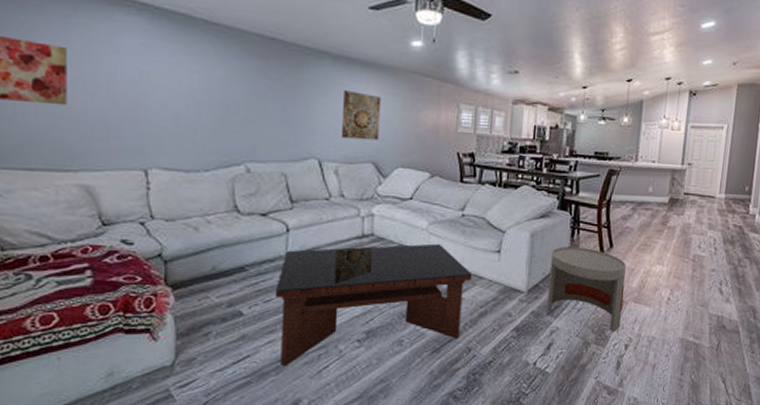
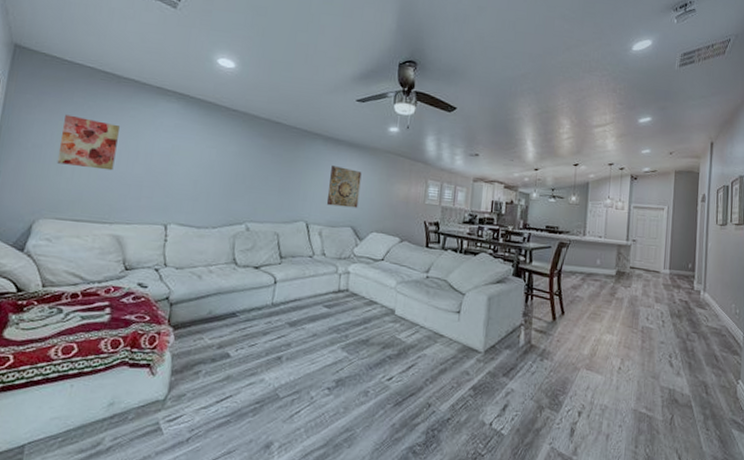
coffee table: present [274,243,473,367] -> none [258,300,434,409]
side table: present [547,246,626,332] -> none [503,311,577,398]

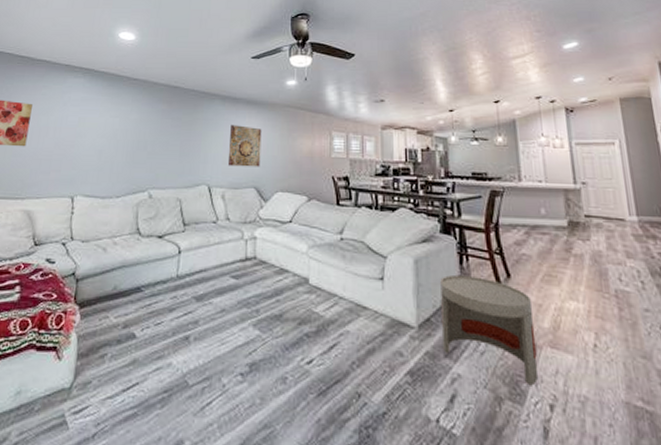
side table: none [503,311,577,398] -> present [440,274,539,386]

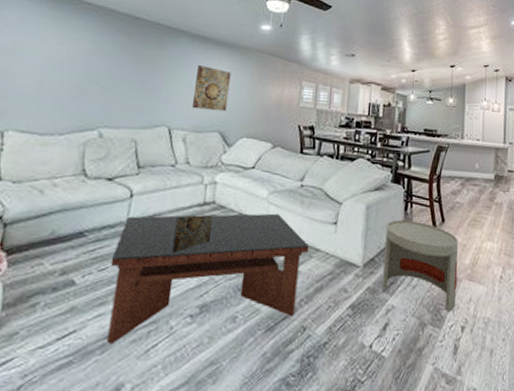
coffee table: none [165,268,356,399] -> present [107,213,310,345]

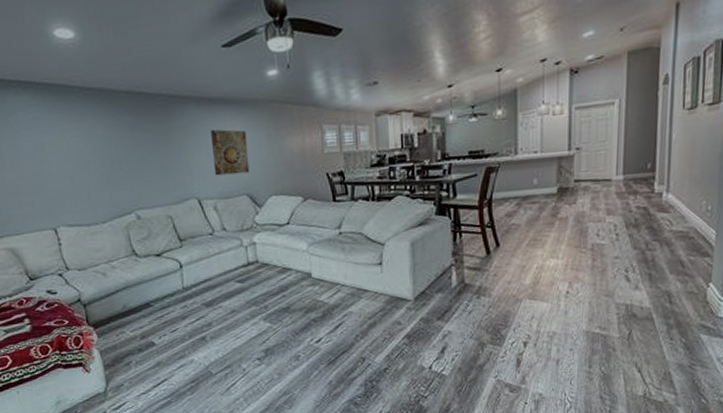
coffee table: present [107,213,310,345] -> none [178,263,358,387]
side table: present [382,219,459,312] -> none [434,250,517,331]

